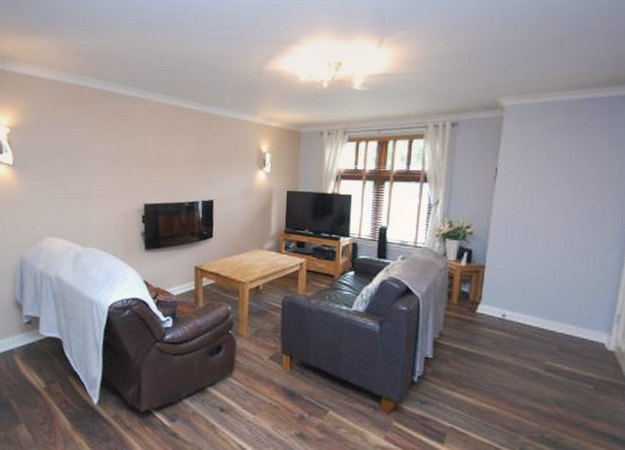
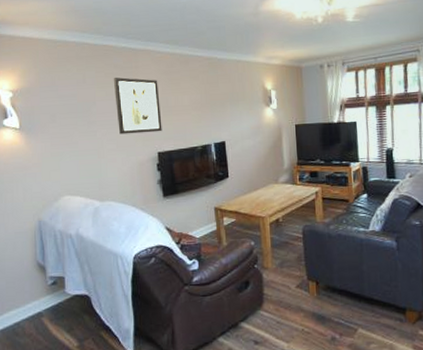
wall art: none [108,124,153,184] -> present [113,77,162,135]

